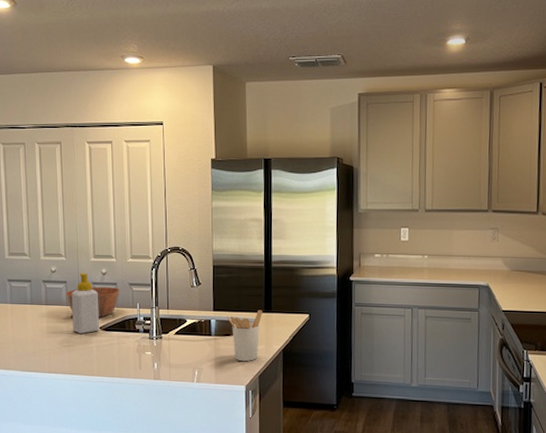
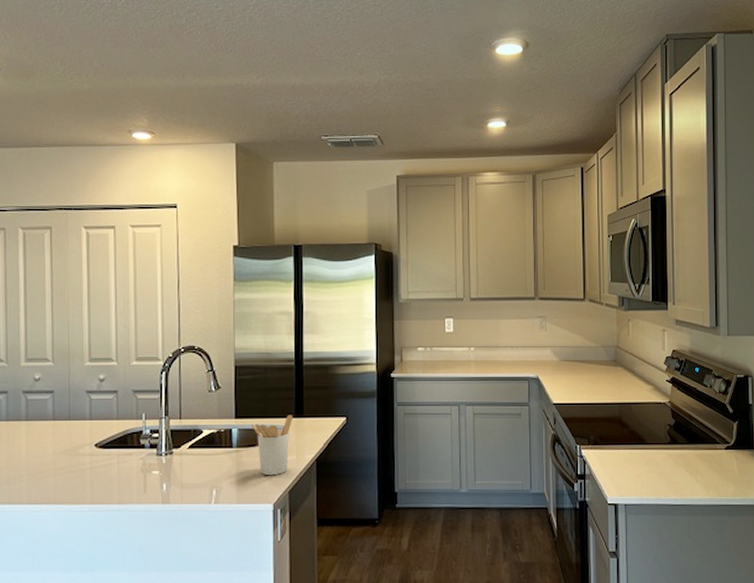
bowl: present [66,286,120,318] -> none [52,395,122,433]
soap bottle: present [71,273,99,334] -> none [59,380,95,453]

